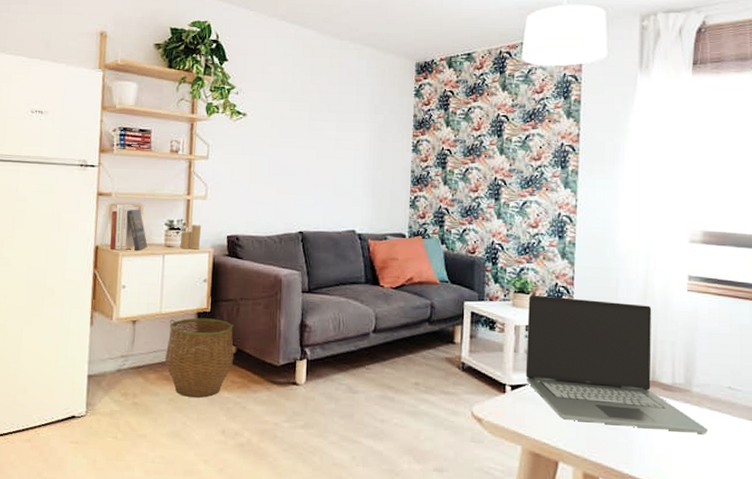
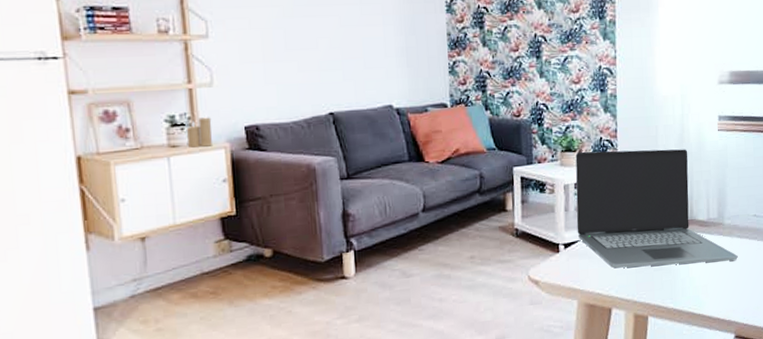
books: present [110,203,148,250] -> none [92,101,146,159]
basket: present [165,317,234,398] -> none [187,221,271,312]

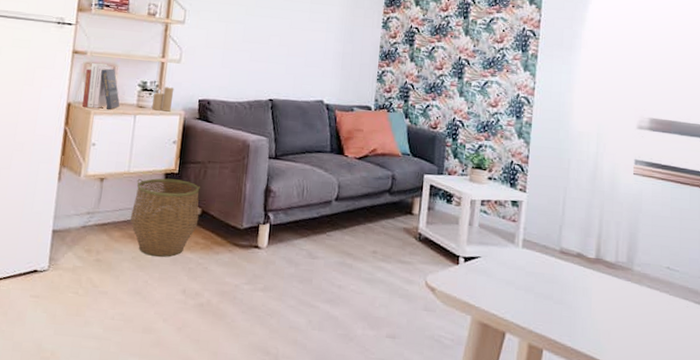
books: none [92,101,146,159] -> present [82,62,120,110]
basket: none [187,221,271,312] -> present [130,178,200,257]
laptop: present [575,149,738,269] -> none [478,171,646,311]

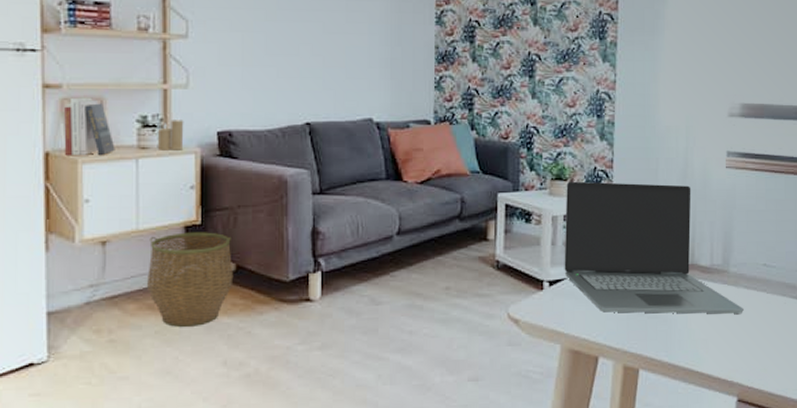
laptop: none [478,171,646,311] -> present [564,181,744,314]

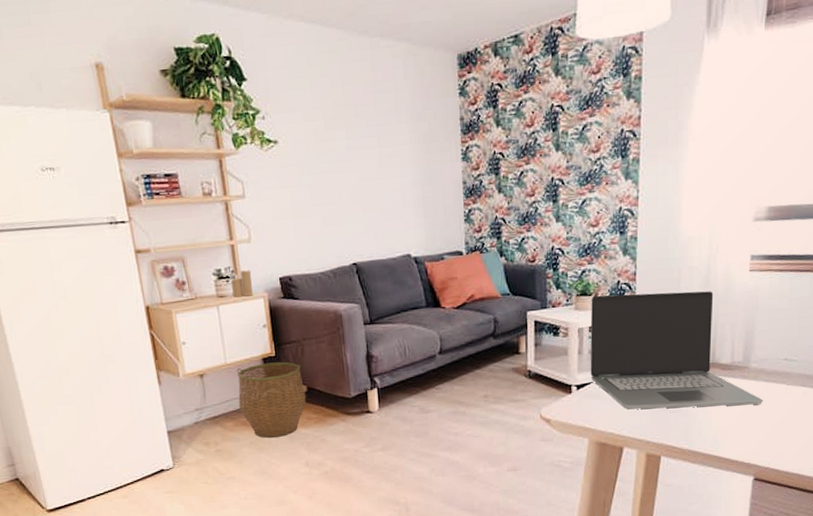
books: present [64,97,115,156] -> none [155,257,200,308]

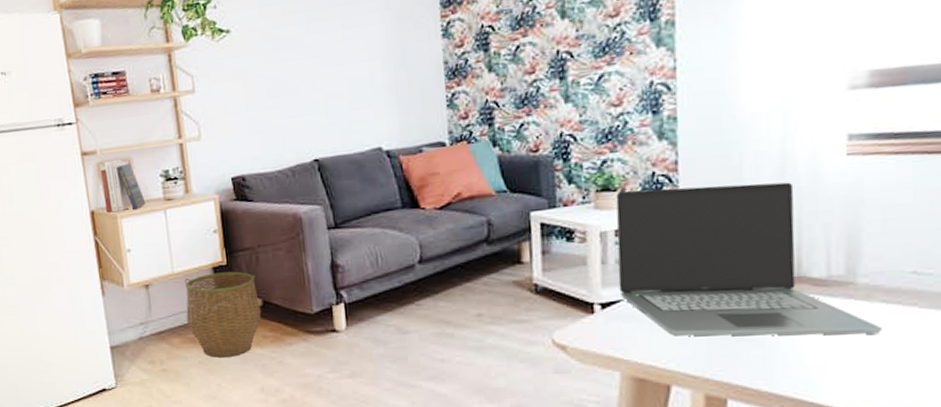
books: none [155,257,200,308] -> present [100,159,146,213]
candle: present [231,266,253,298] -> none [180,166,203,200]

